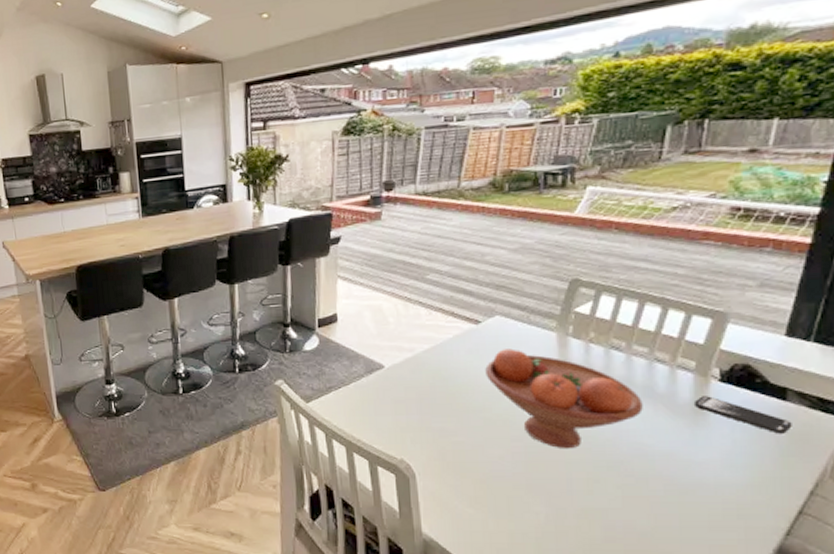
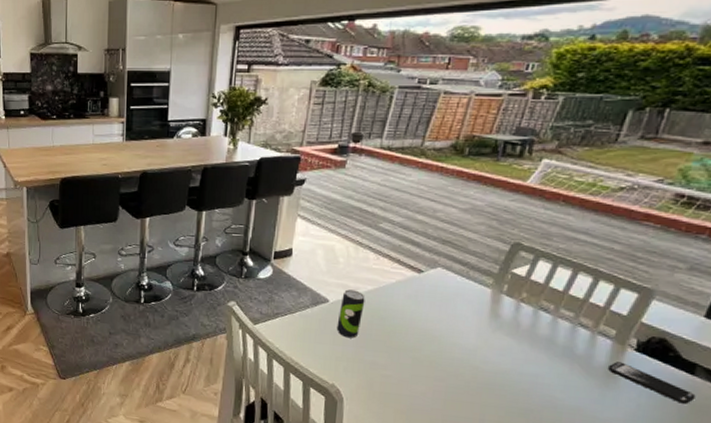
beverage can: none [396,351,424,405] -> present [336,289,366,339]
fruit bowl: present [485,348,643,449] -> none [420,298,561,394]

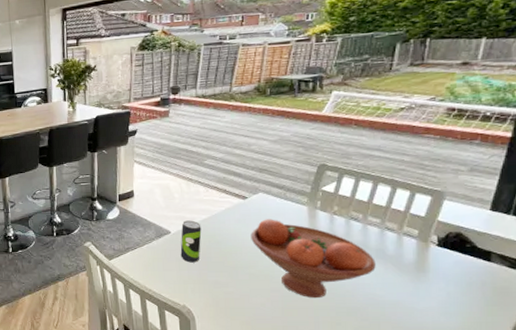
fruit bowl: none [420,298,561,394] -> present [251,219,376,299]
smartphone: present [608,362,696,404] -> none [417,257,495,288]

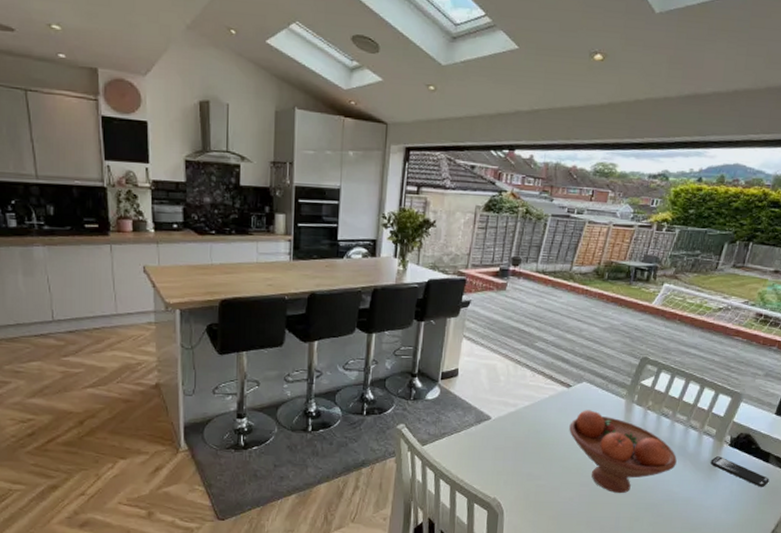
beverage can: present [180,220,202,263] -> none [498,406,523,453]
smartphone: none [417,257,495,288] -> present [711,456,770,487]

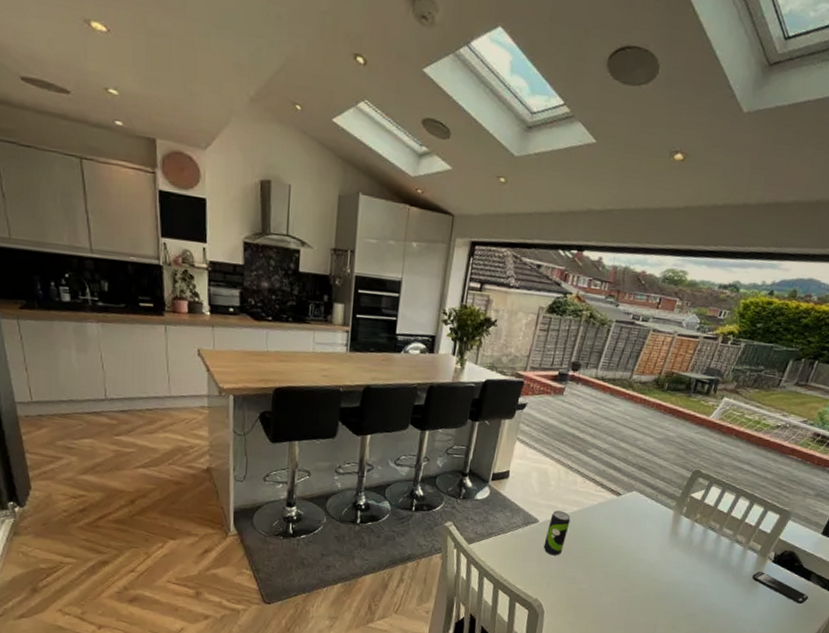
beverage can: none [498,406,523,453] -> present [543,510,571,556]
fruit bowl: present [569,410,677,494] -> none [615,518,720,602]

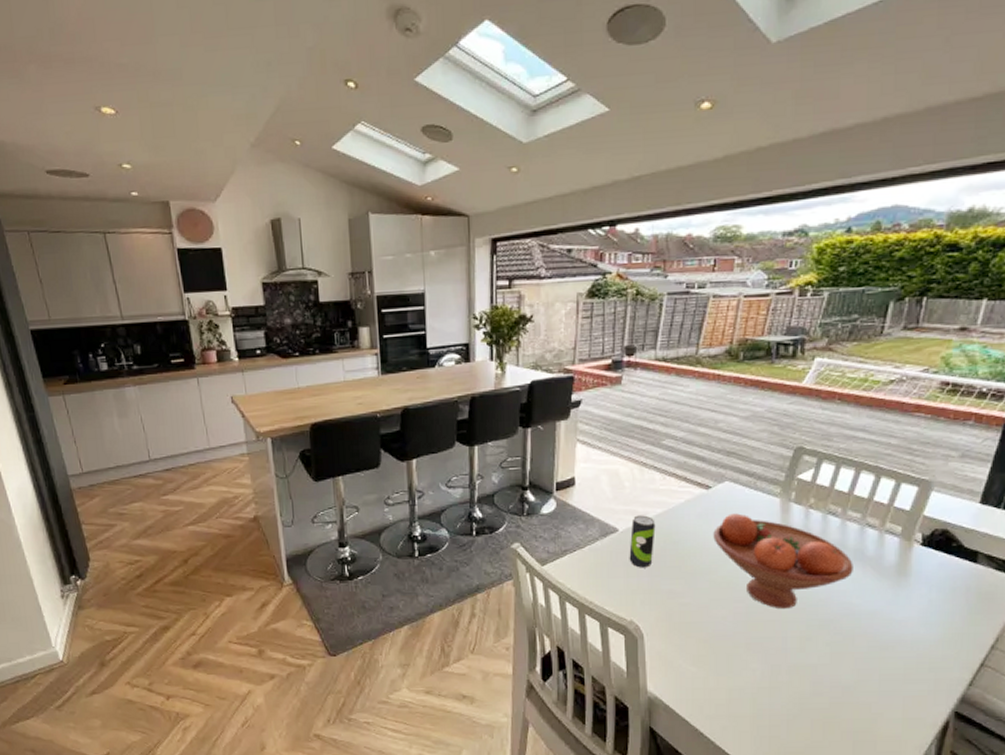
fruit bowl: none [615,518,720,602] -> present [713,513,853,610]
smartphone: present [752,571,809,604] -> none [899,559,980,594]

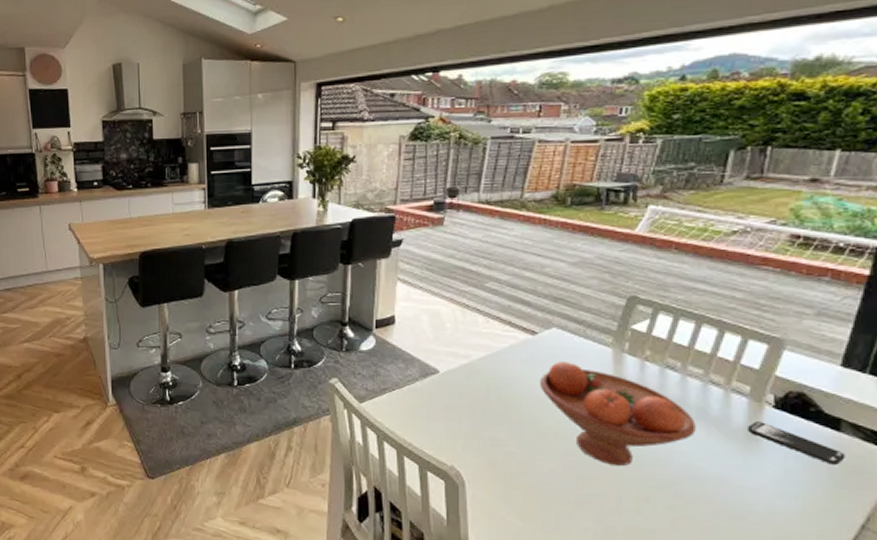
beverage can: present [629,515,656,568] -> none [450,357,478,412]
smartphone: none [899,559,980,594] -> present [748,421,845,465]

